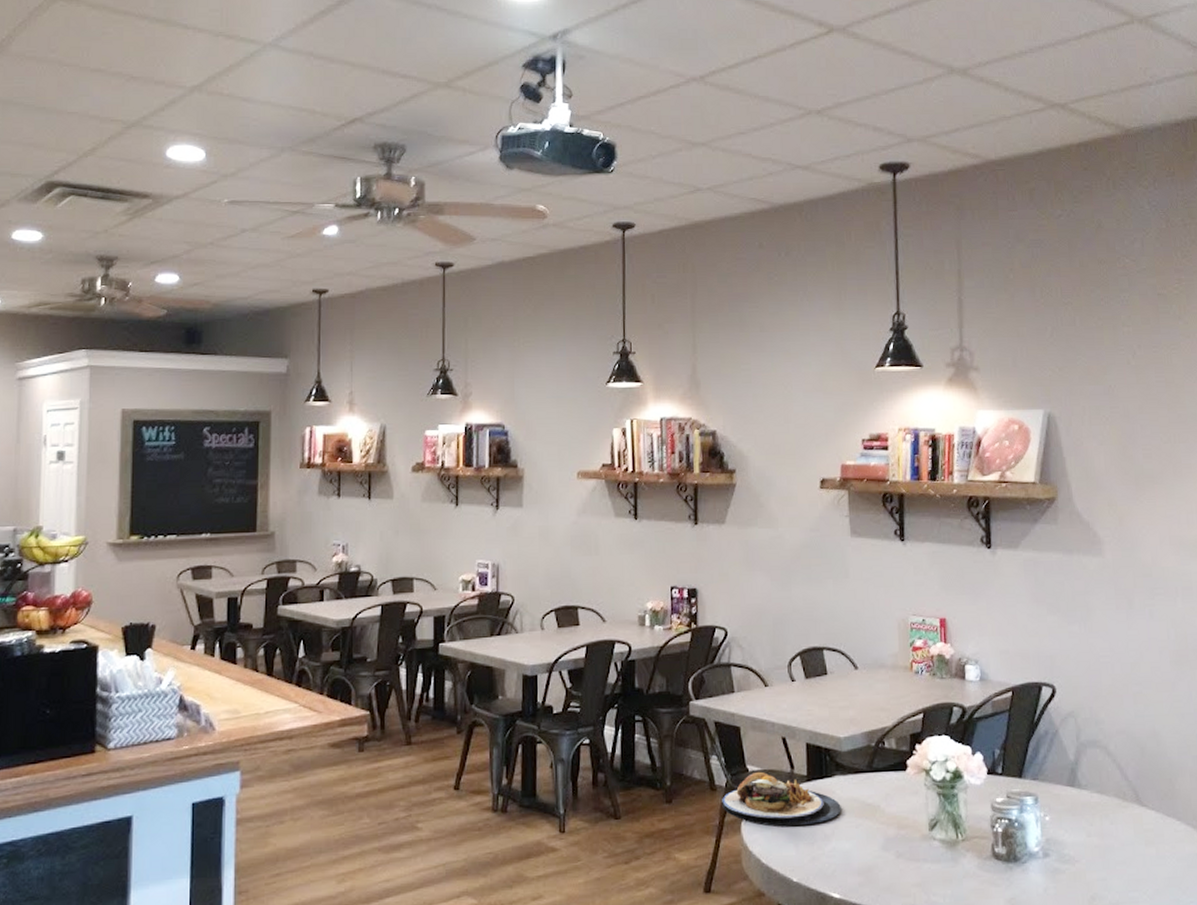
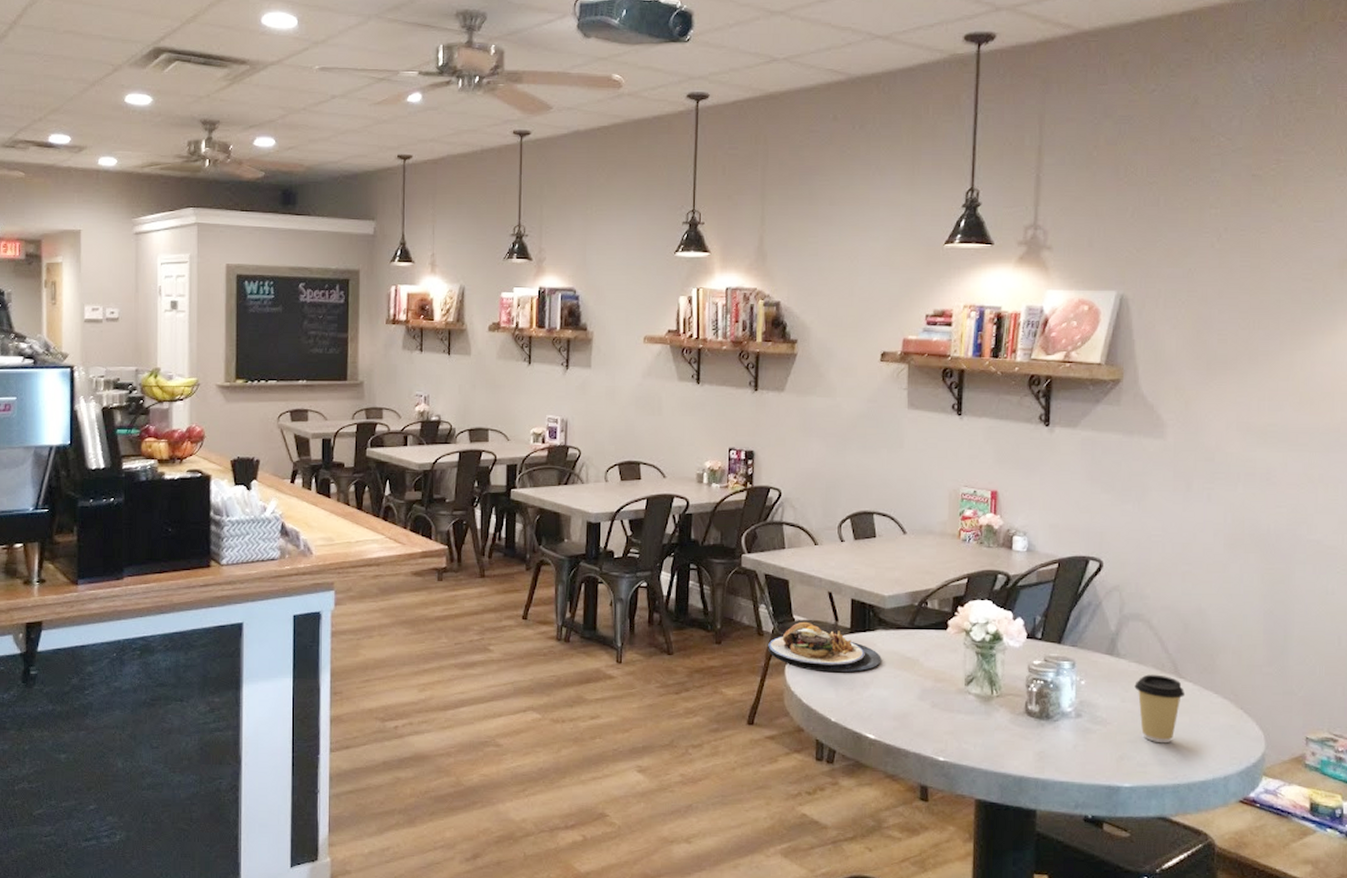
coffee cup: none [1098,804,1149,879] -> present [1134,674,1186,744]

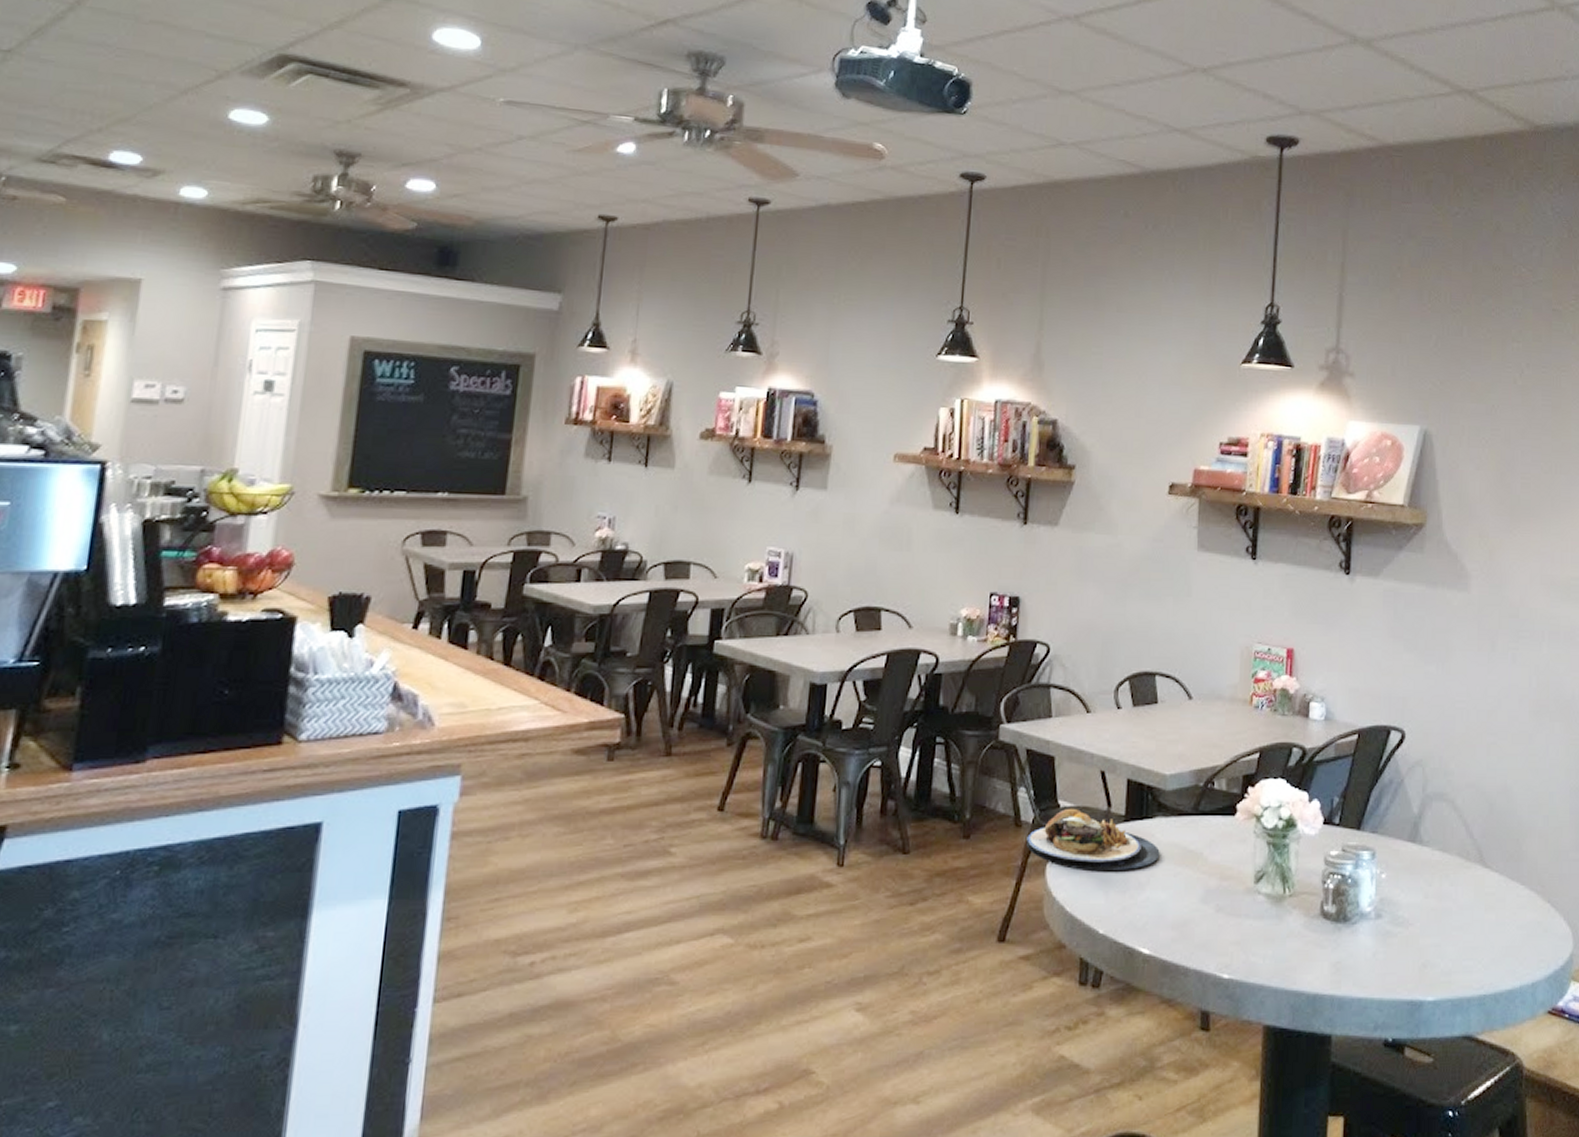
coffee cup: present [1134,674,1186,744] -> none [1438,864,1491,947]

